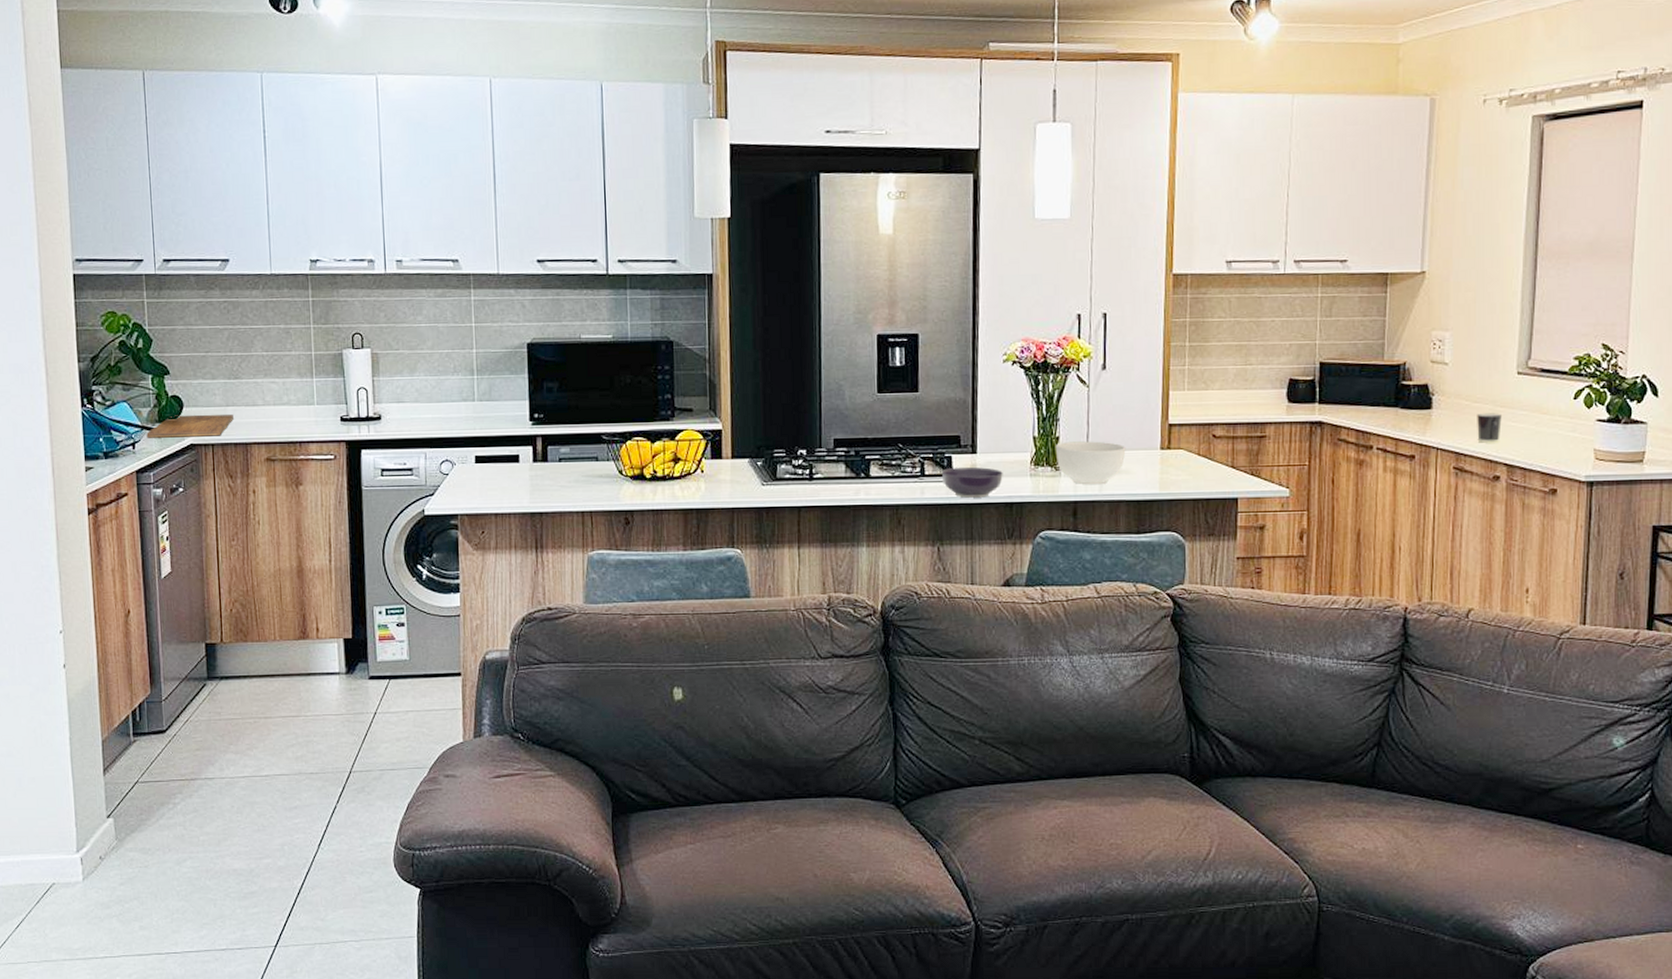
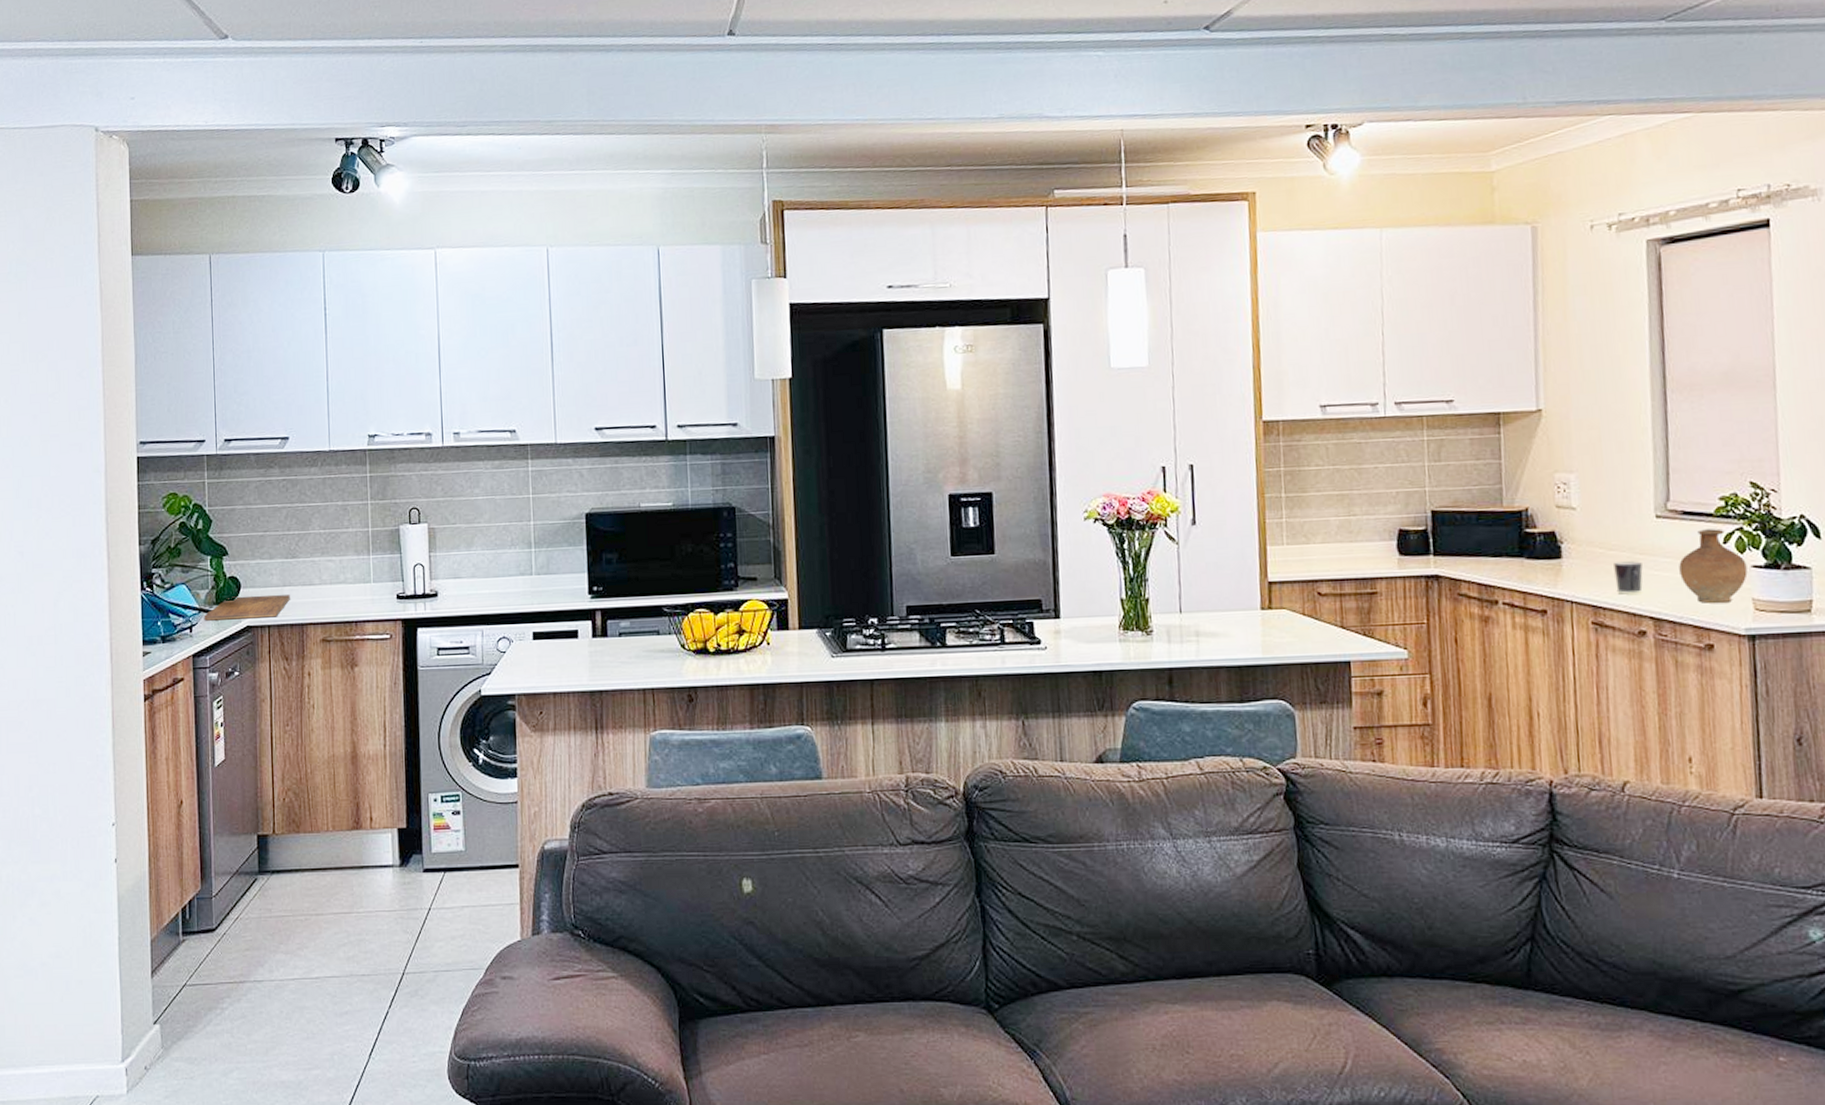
bowl: present [941,466,1003,498] -> none [1022,632,1090,667]
bowl: present [1055,441,1126,485] -> none [1145,602,1223,650]
ceramic jug: none [1534,385,1592,453] -> present [1679,529,1748,604]

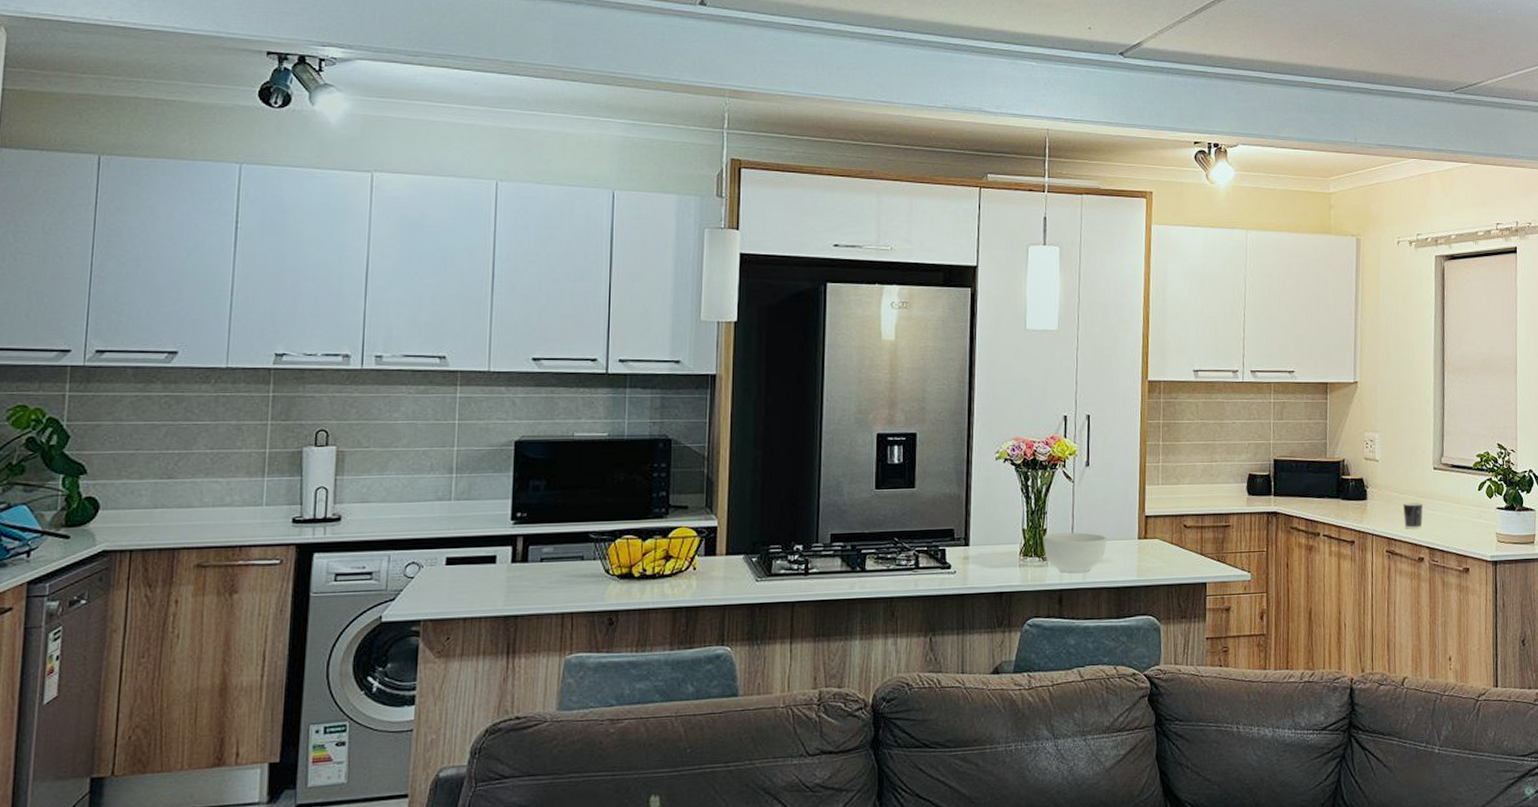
cutting board: present [204,595,290,621] -> none [47,517,161,545]
bowl: none [1145,602,1223,650] -> present [1042,532,1107,574]
ceramic jug: present [1679,529,1748,604] -> none [1448,479,1494,537]

